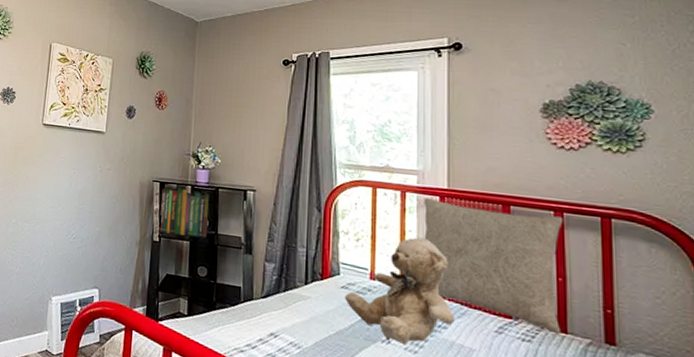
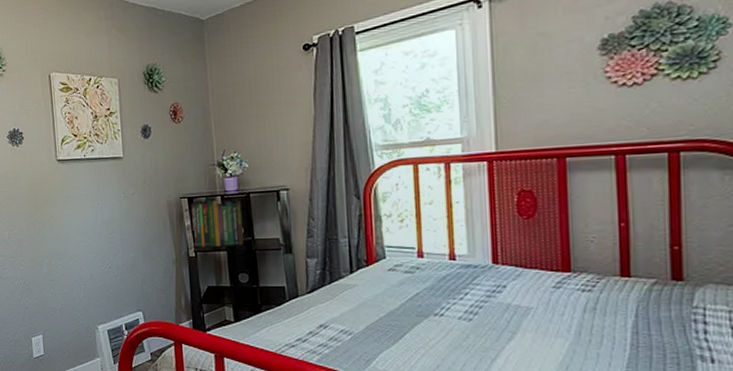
teddy bear: present [344,237,455,346] -> none [392,207,510,315]
pillow: present [424,198,564,335] -> none [471,159,626,279]

